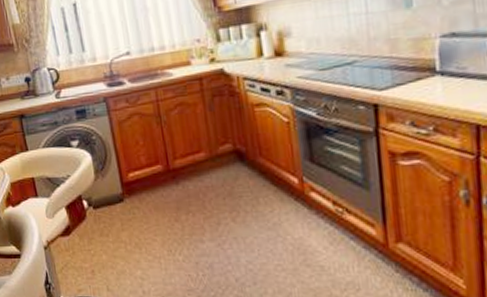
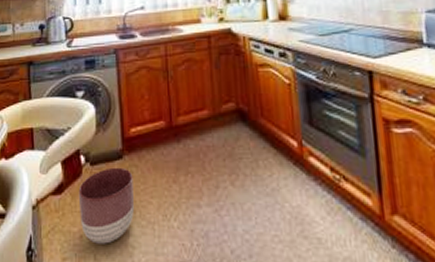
planter: none [85,209,140,277] -> present [78,167,134,244]

